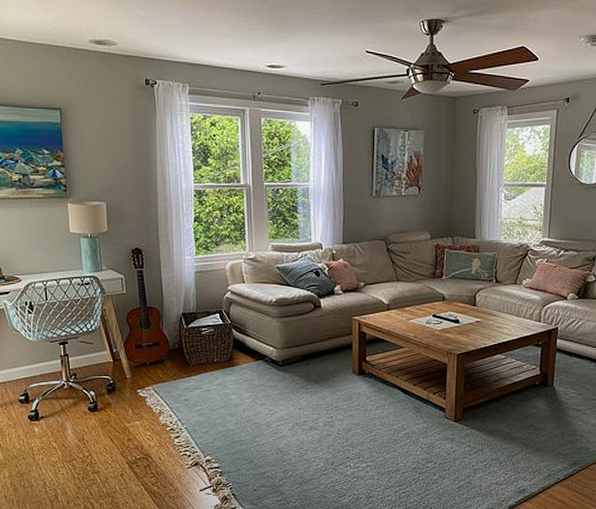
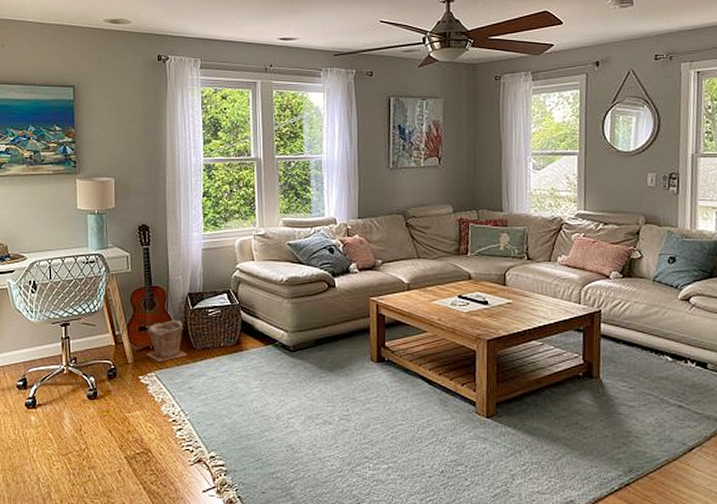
plant pot: none [143,338,182,377] -> present [146,320,187,363]

